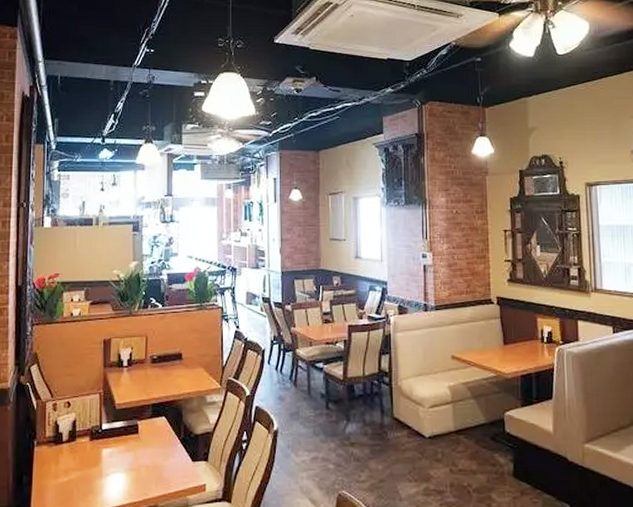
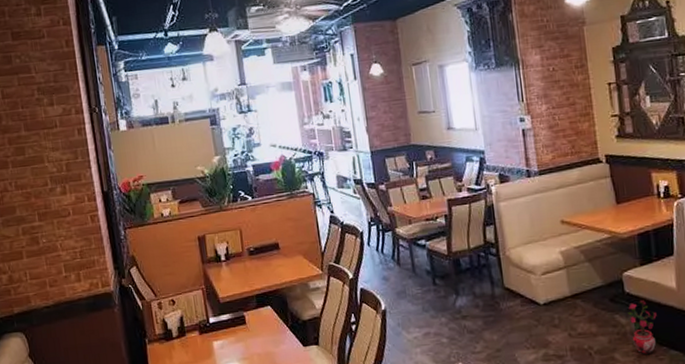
potted plant: none [507,440,534,497] -> present [628,299,658,355]

